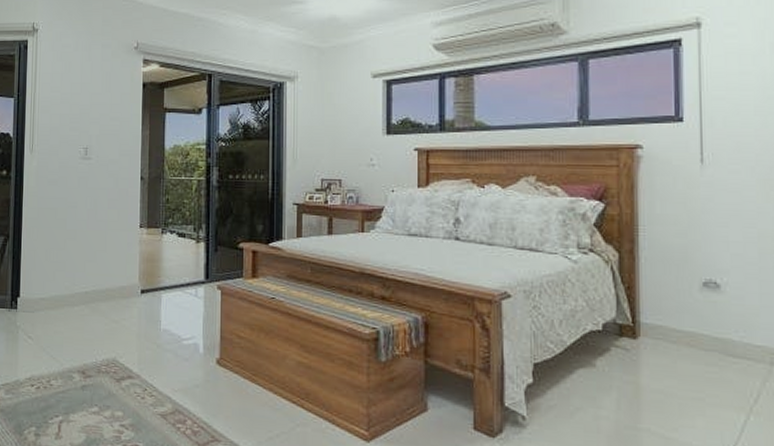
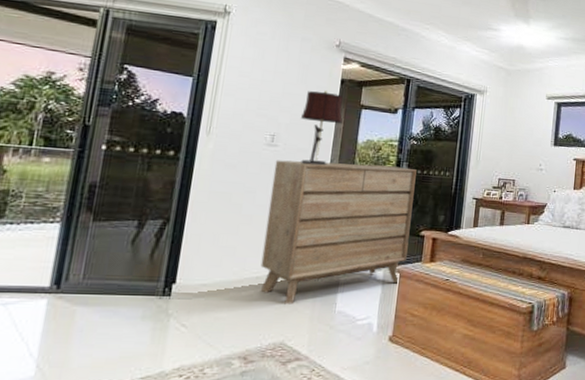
dresser: none [88,172,228,321] -> present [260,160,417,305]
table lamp: none [109,97,148,176] -> present [301,90,343,166]

